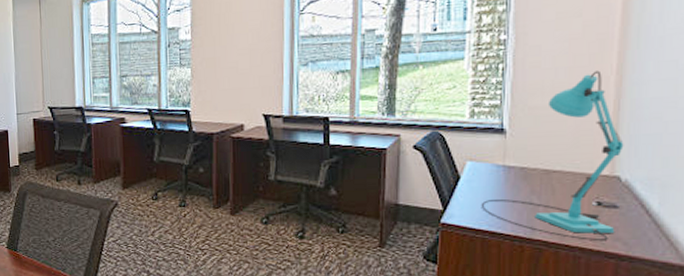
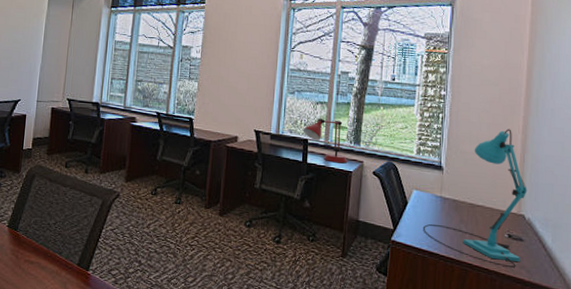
desk lamp: none [322,89,379,141] -> present [303,118,347,164]

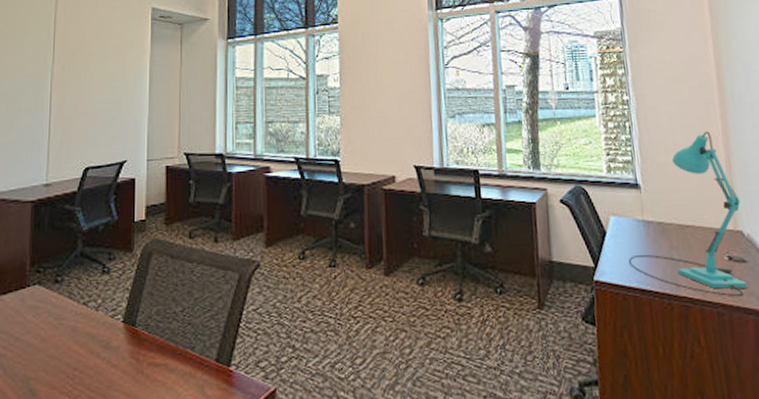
desk lamp: present [303,118,347,164] -> none [471,143,528,195]

